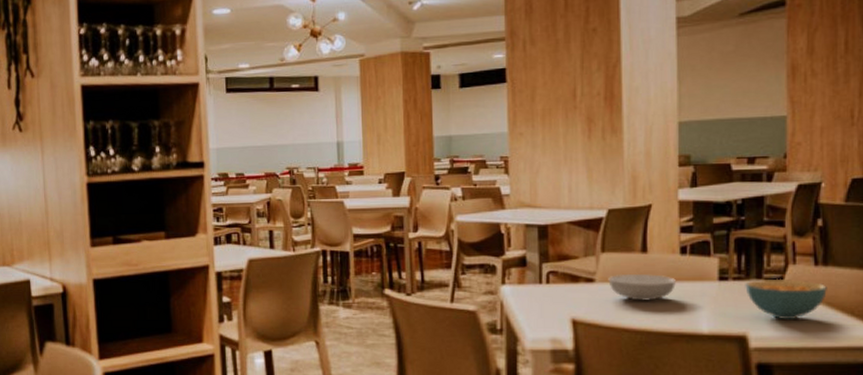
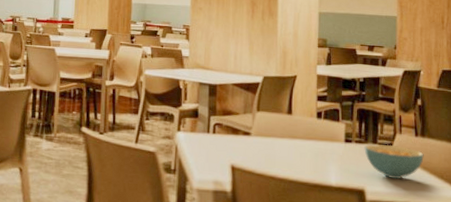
serving bowl: present [608,273,676,301] -> none [261,130,312,155]

